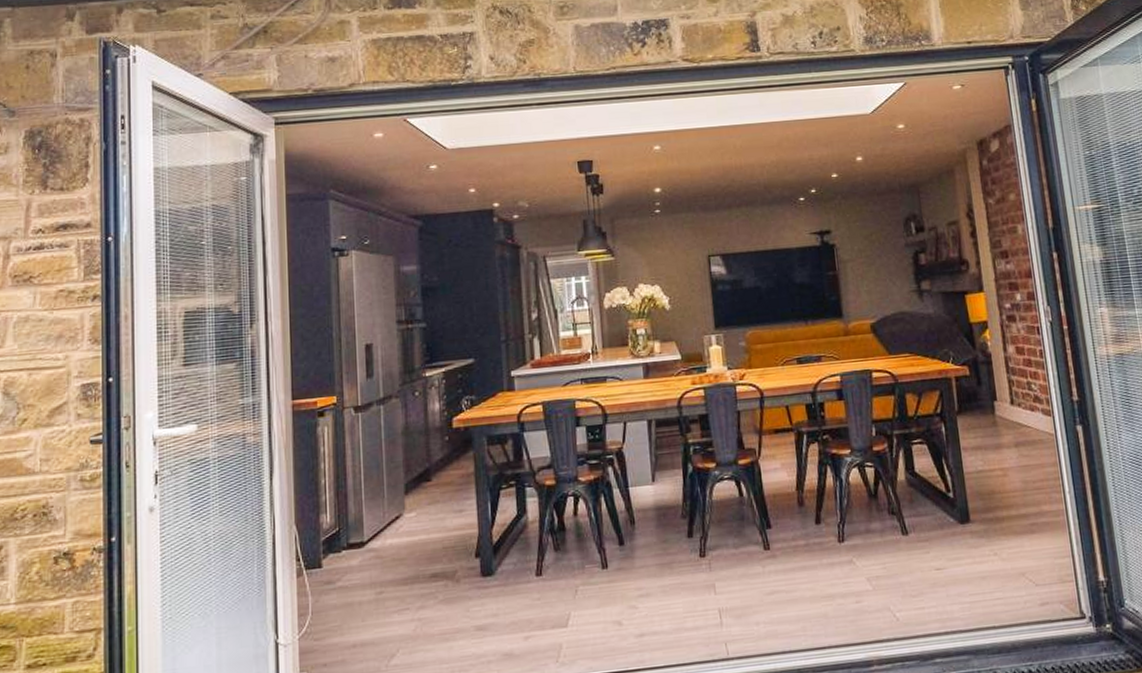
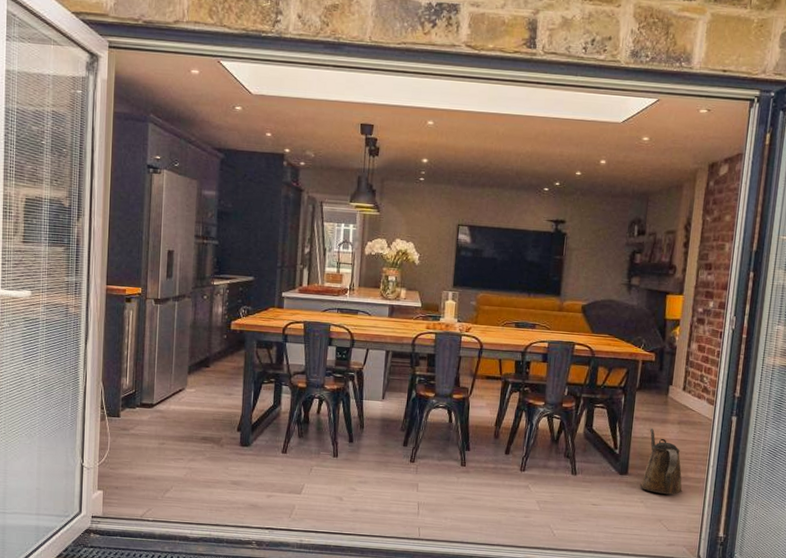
watering can: none [983,458,1041,539] -> present [640,428,682,495]

